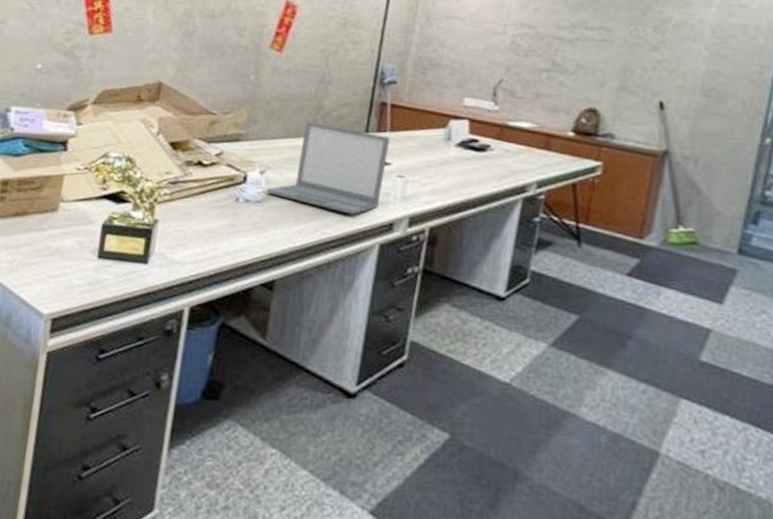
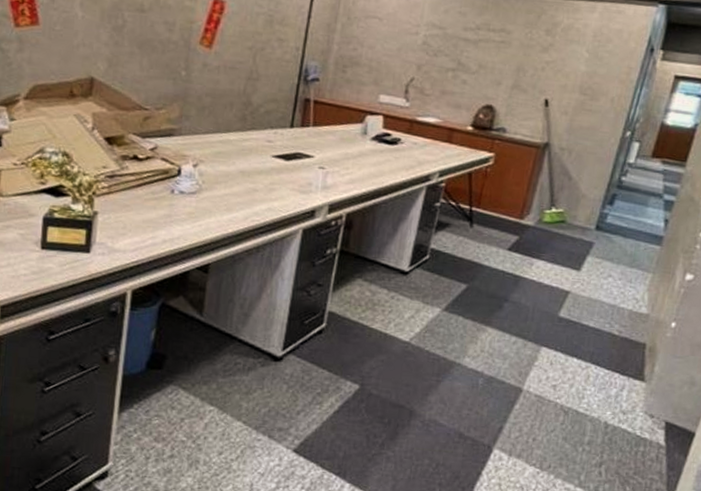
laptop: present [265,121,390,215] -> none [199,116,313,204]

